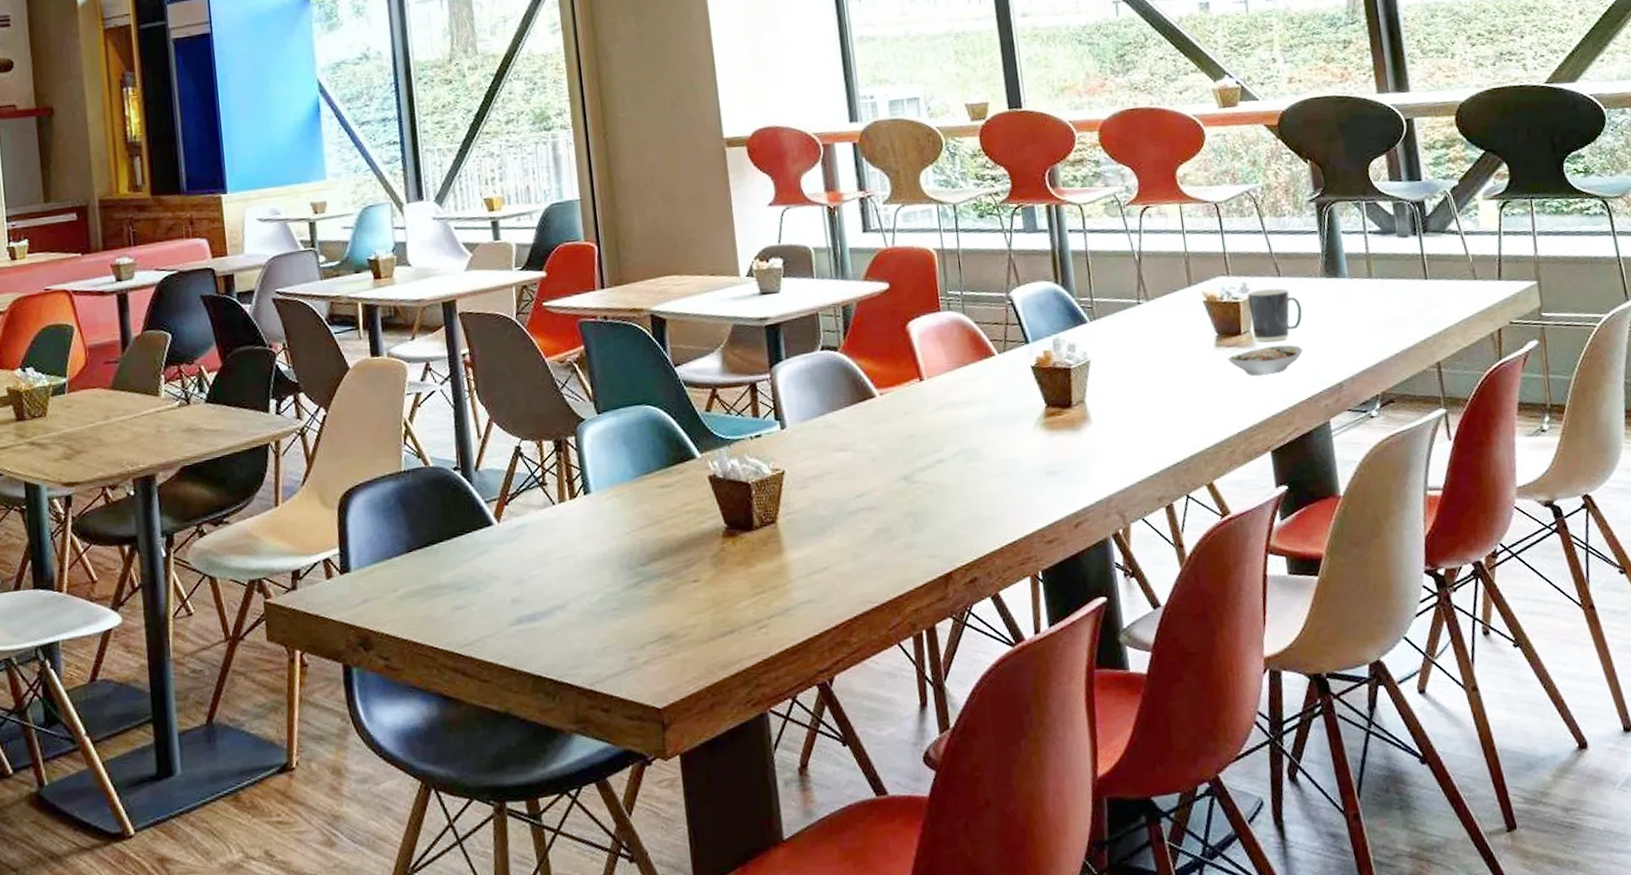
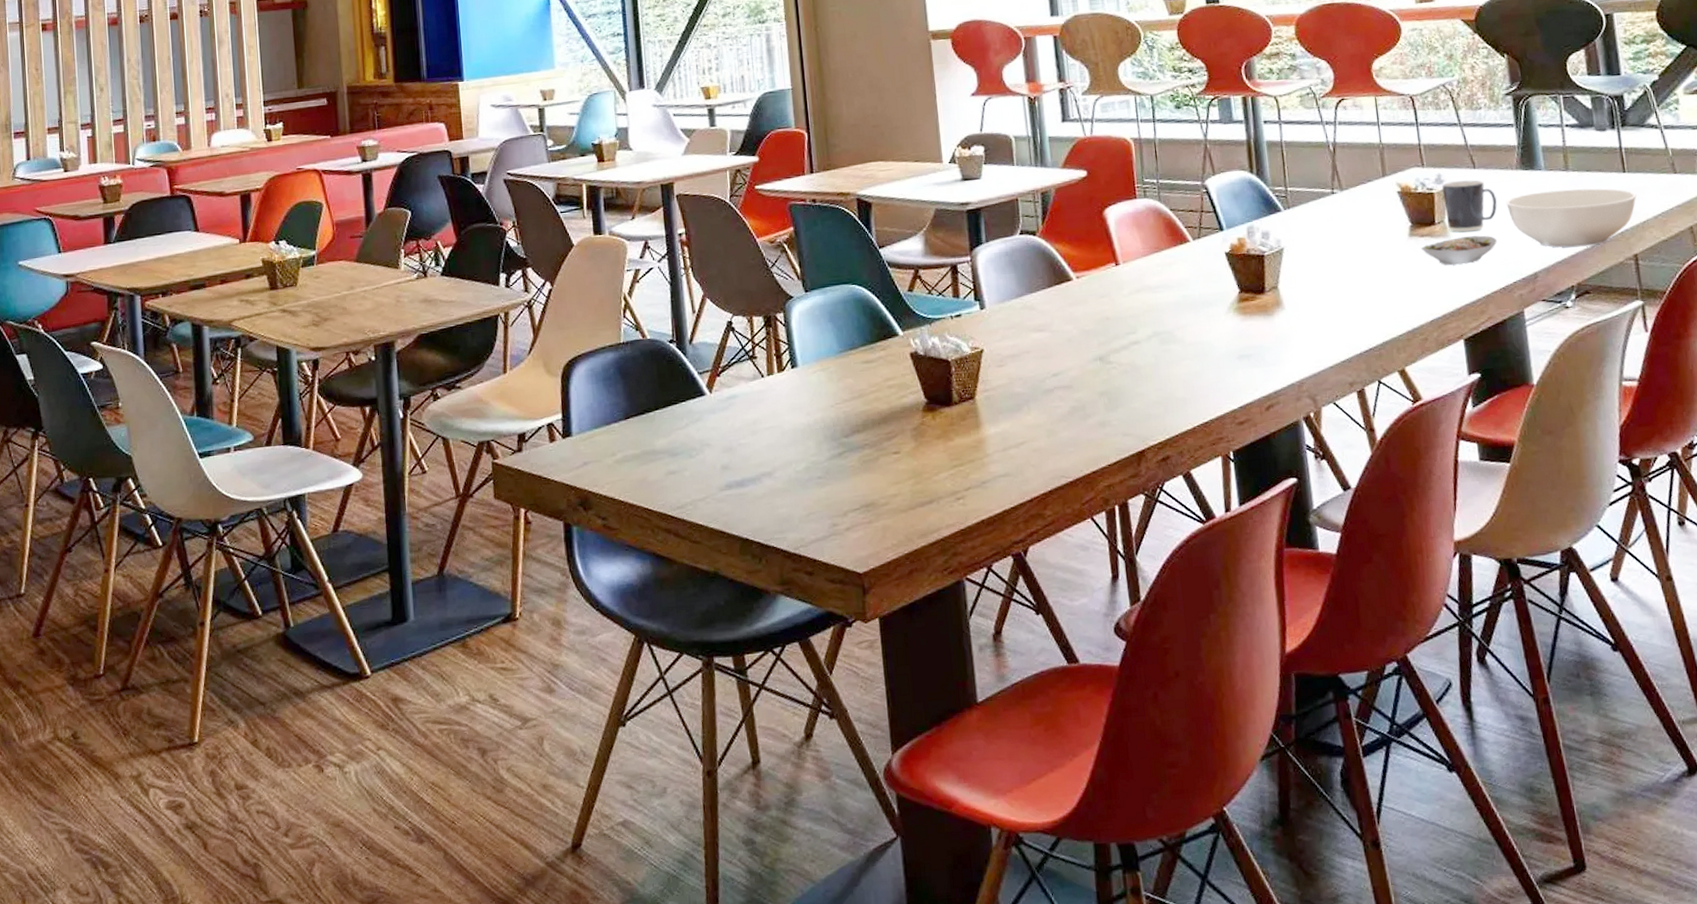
bowl: none [1311,295,1439,356] -> present [1506,188,1637,248]

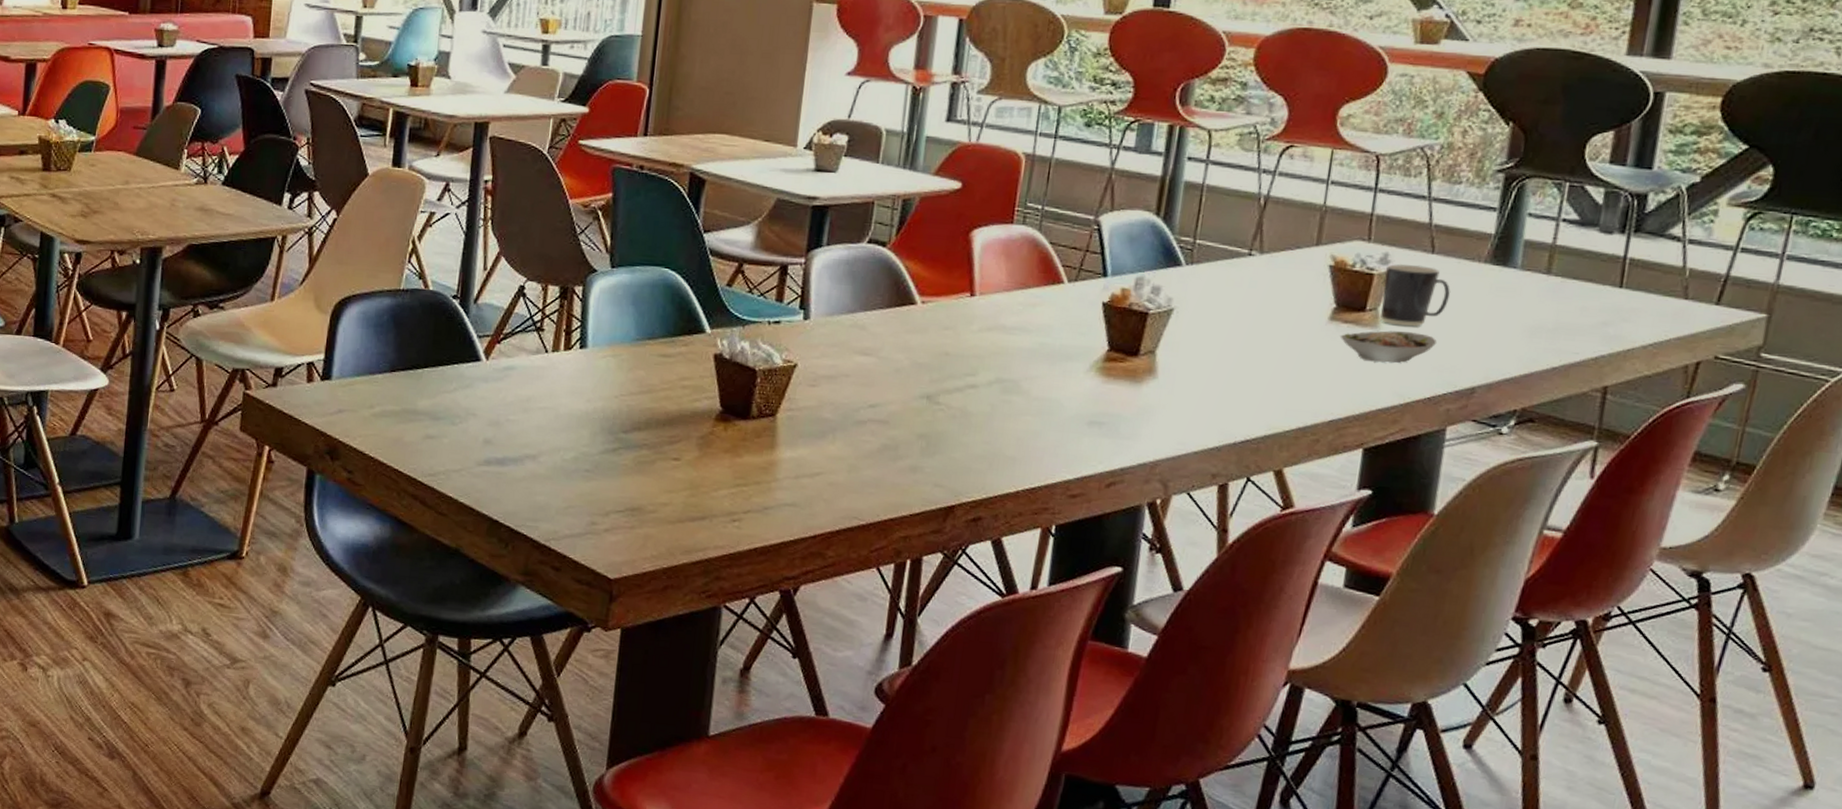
bowl: present [1506,188,1637,248] -> none [1460,293,1629,368]

